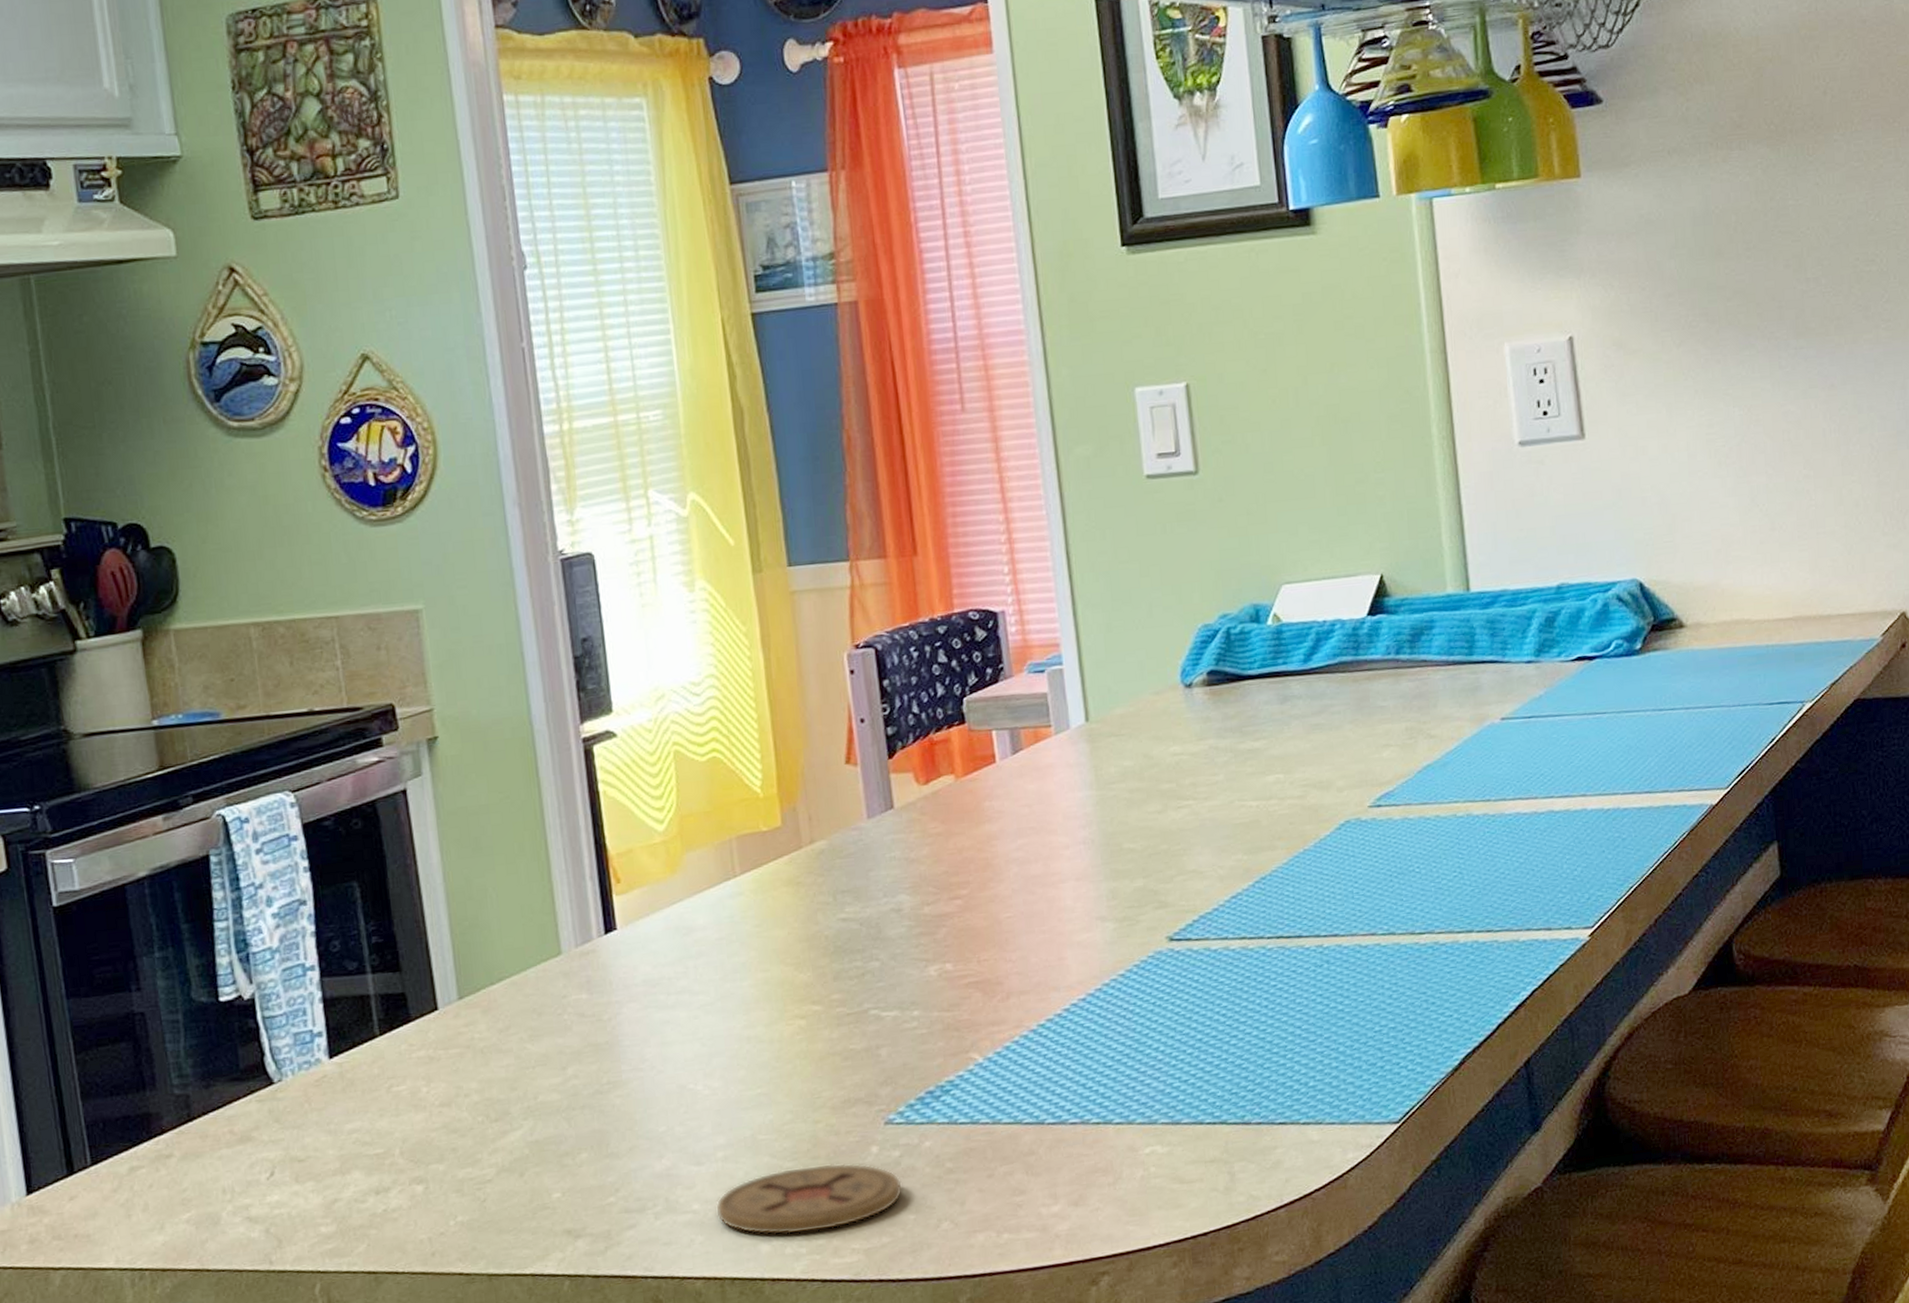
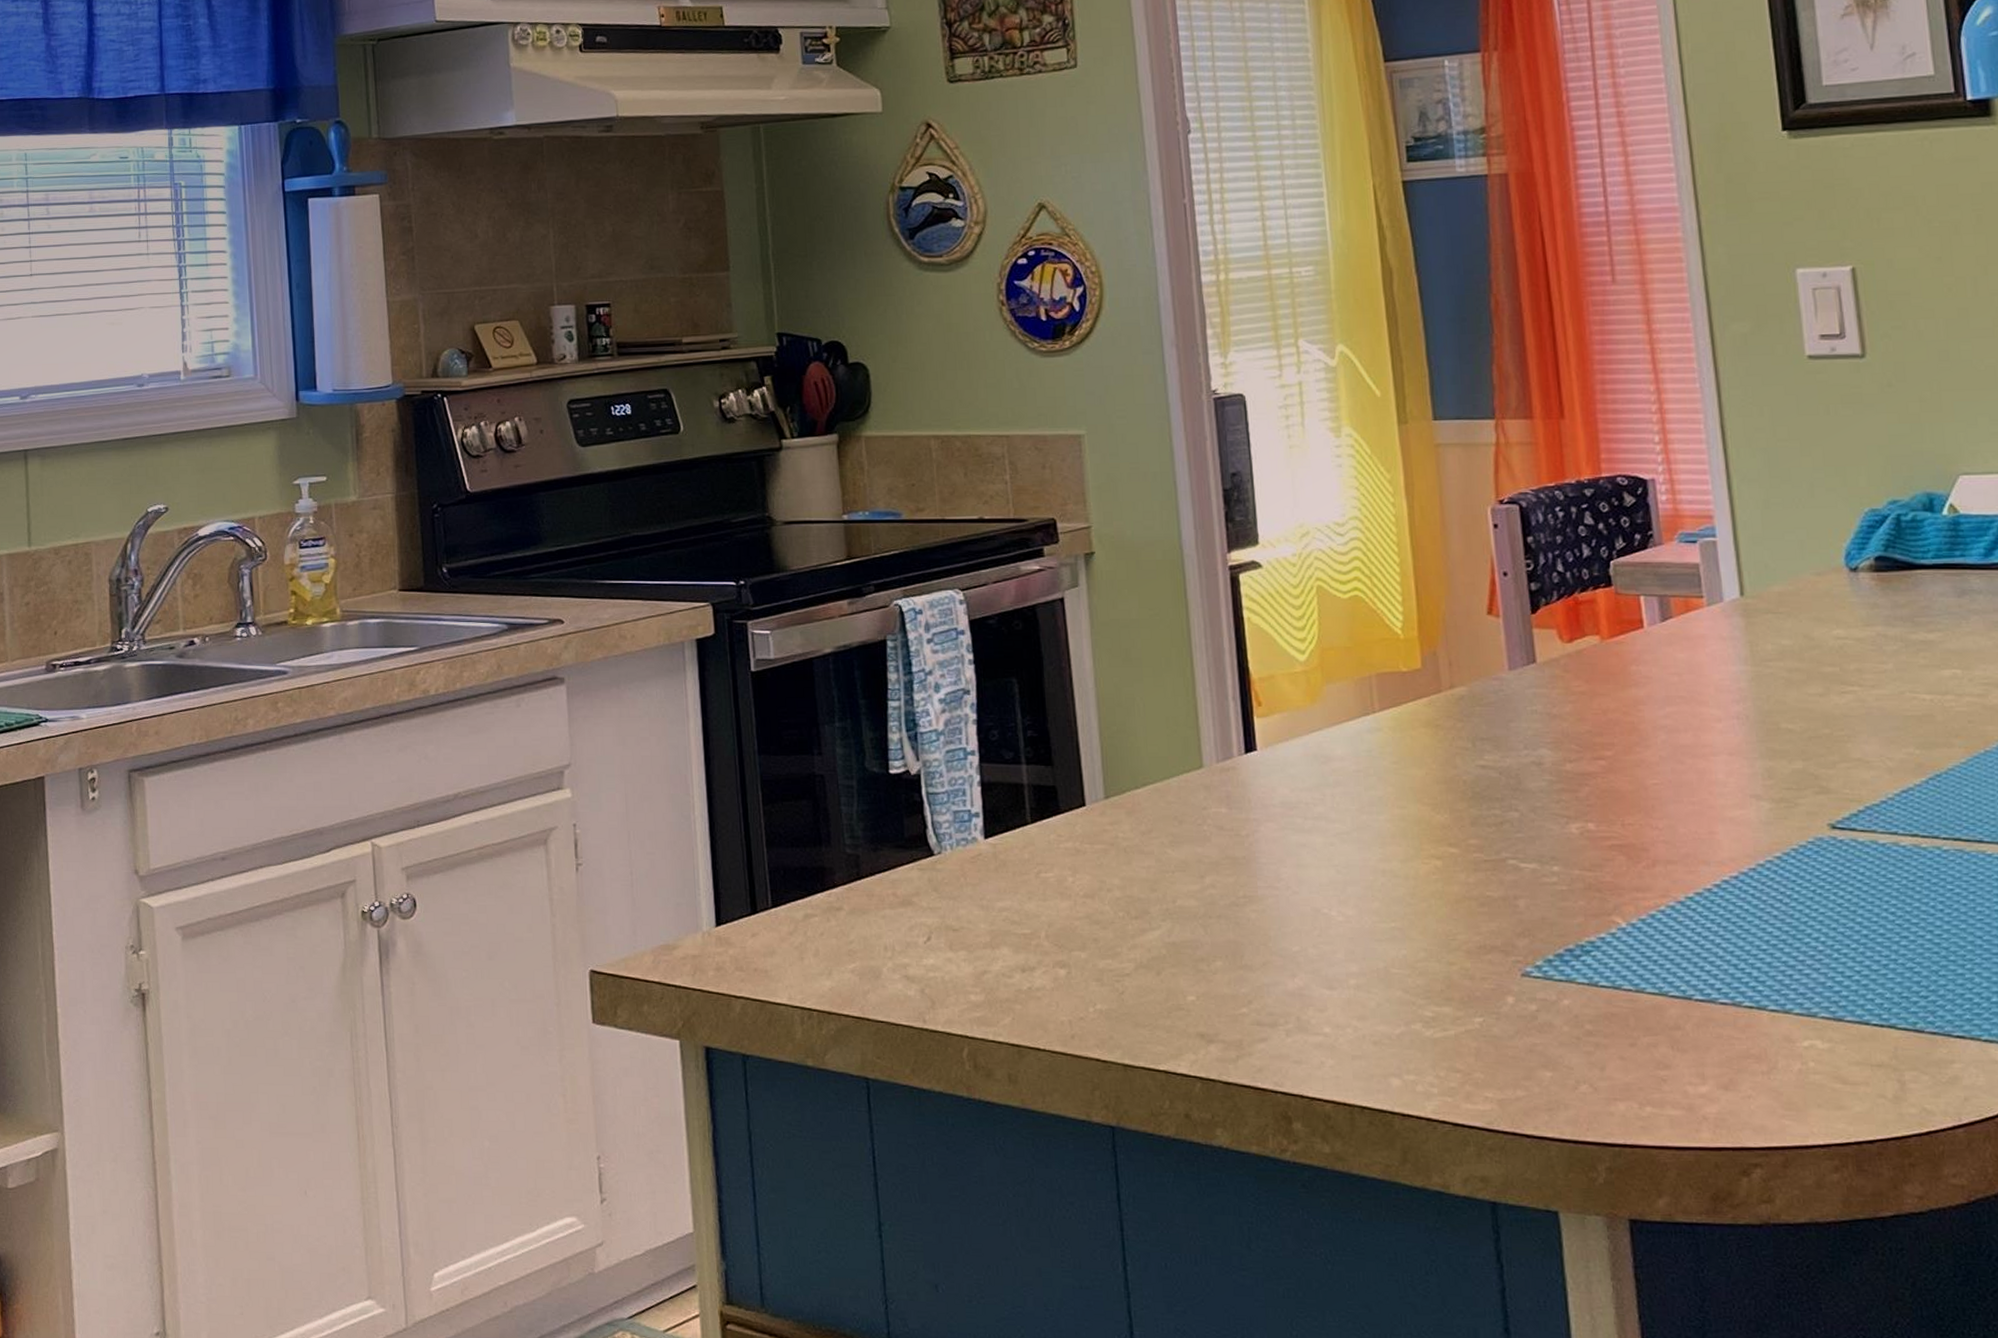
coaster: present [715,1163,902,1235] -> none [1346,1005,1539,1074]

